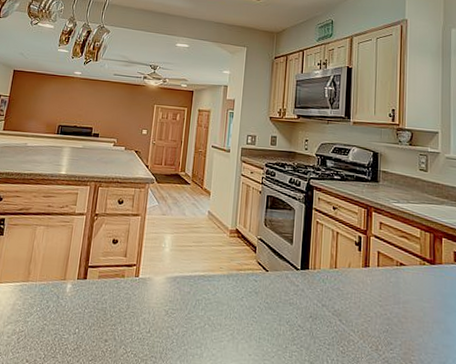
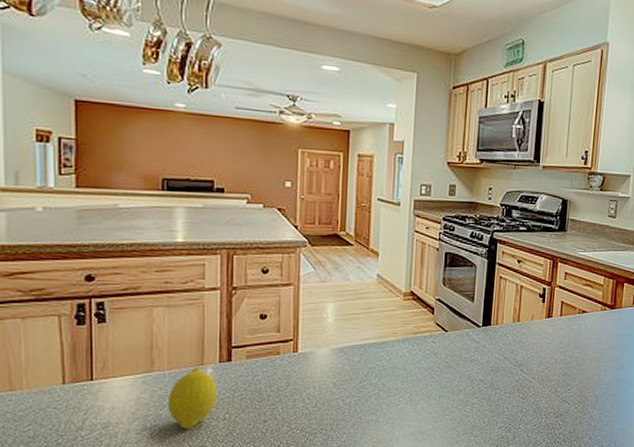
fruit: none [34,281,73,339] -> present [168,367,219,430]

